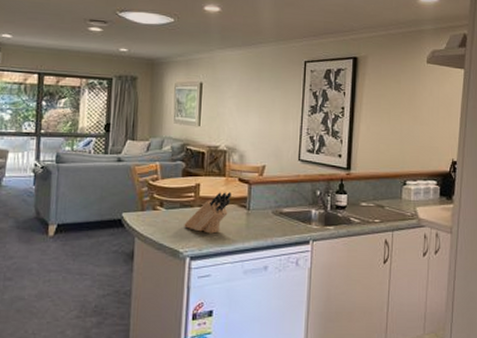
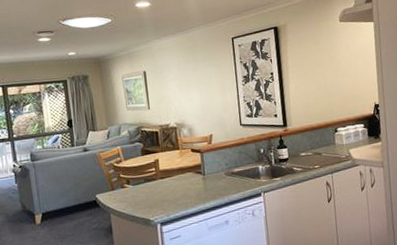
knife block: present [184,192,232,234] -> none [150,162,188,201]

